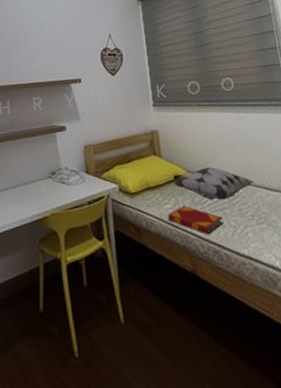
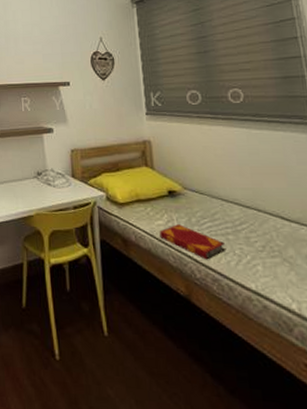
decorative pillow: present [174,166,255,200] -> none [167,185,267,224]

